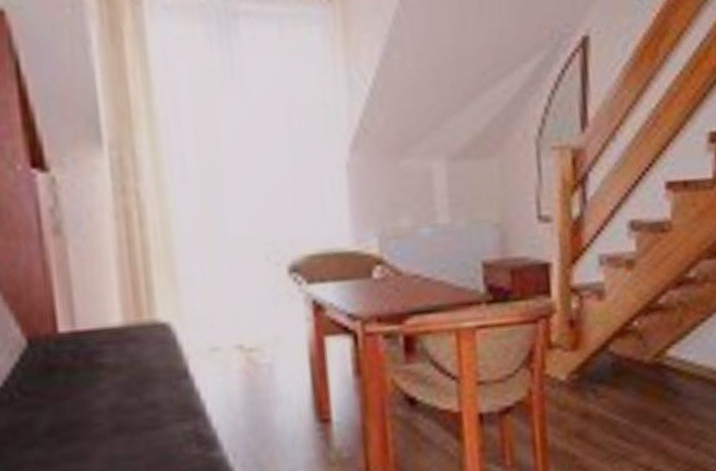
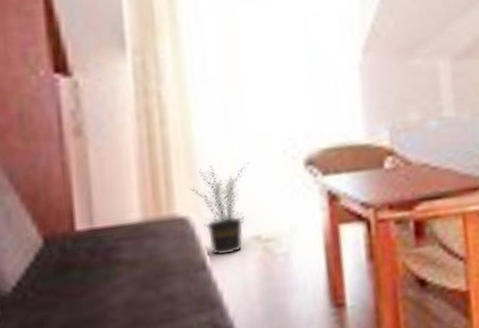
potted plant: none [171,267,230,364] -> present [190,162,249,256]

